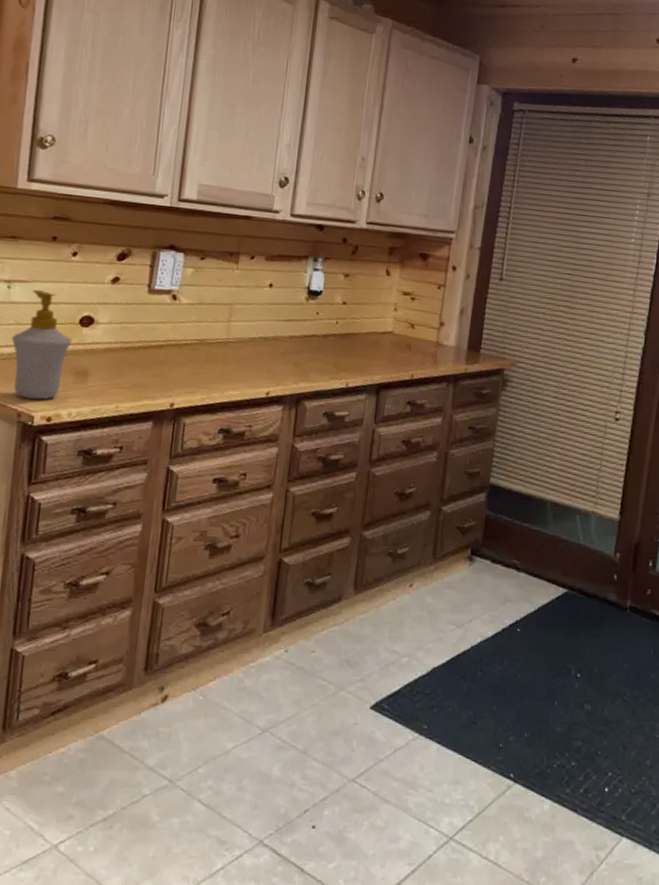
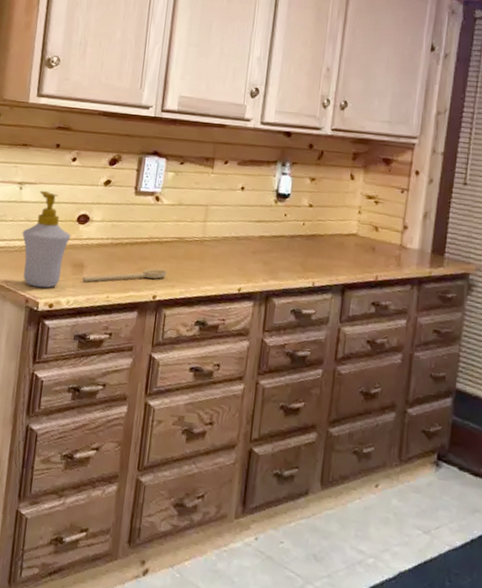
spoon: none [87,374,186,392] -> present [82,268,167,282]

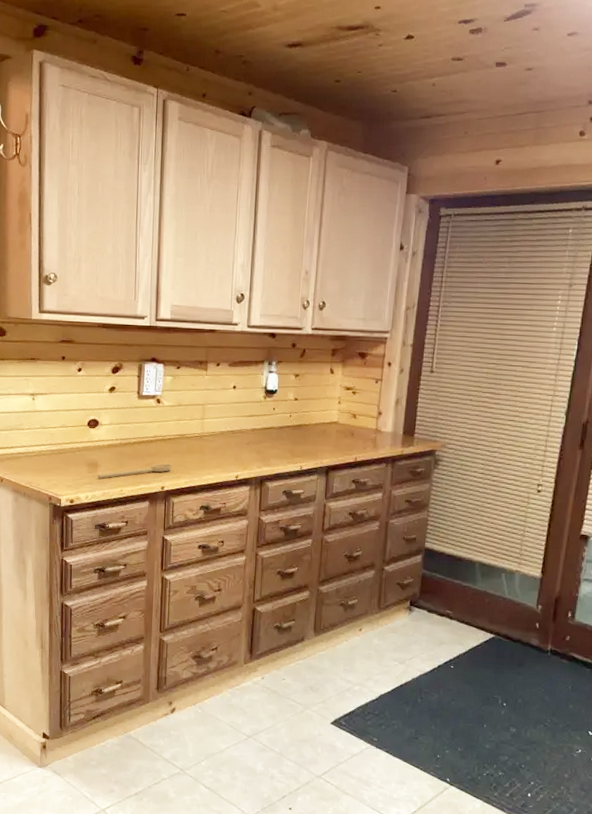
soap bottle: present [22,190,71,288] -> none [39,400,84,487]

